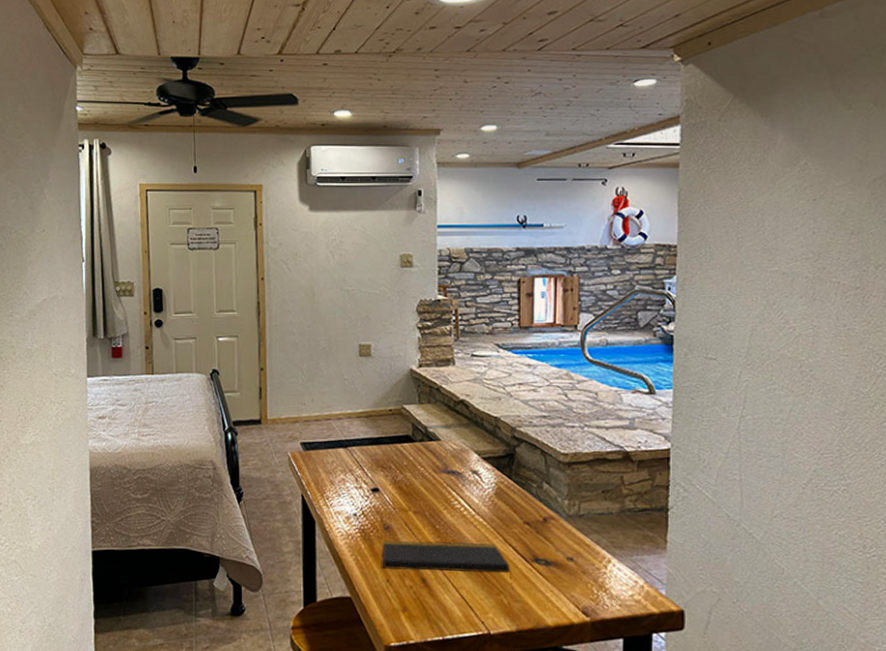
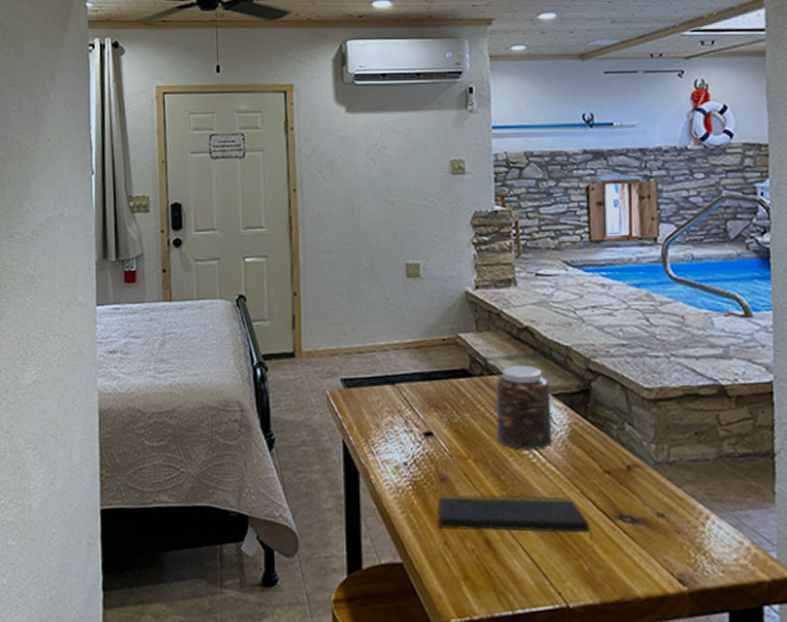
jar: none [434,433,481,505] -> present [495,366,553,451]

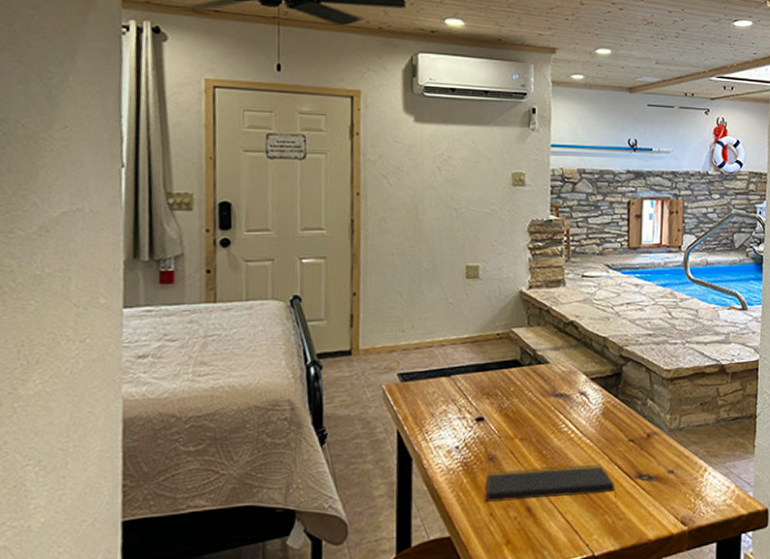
jar: present [495,366,553,451] -> none [541,355,589,428]

